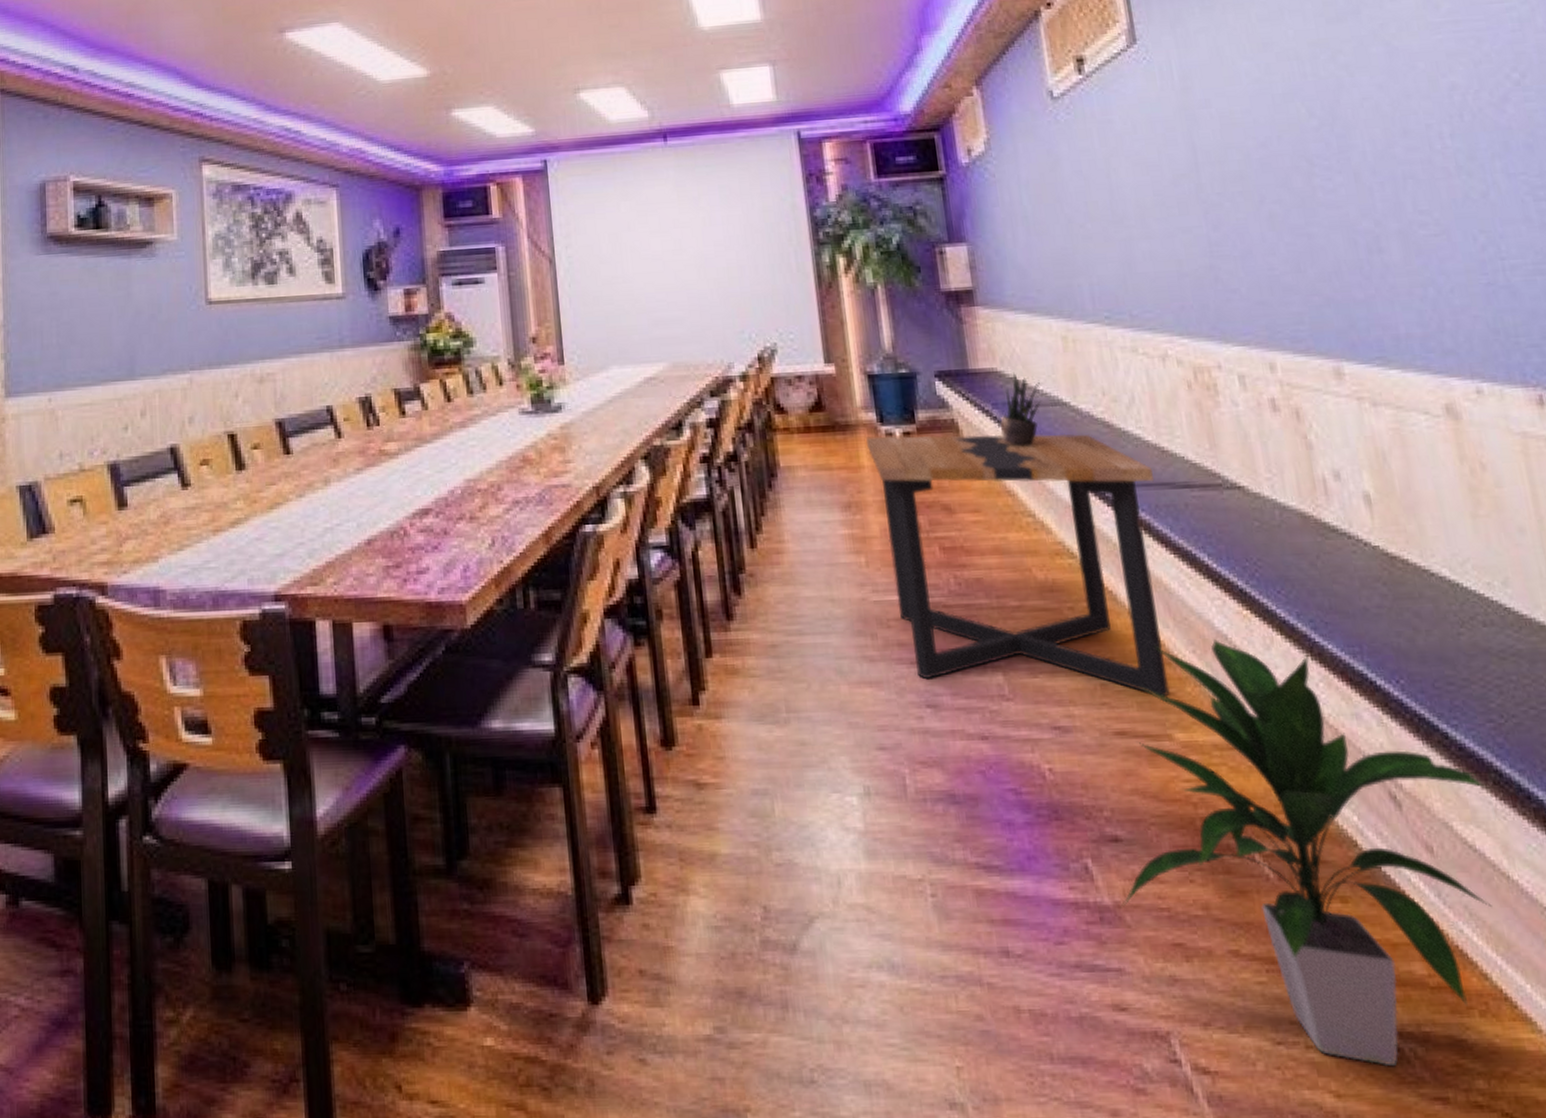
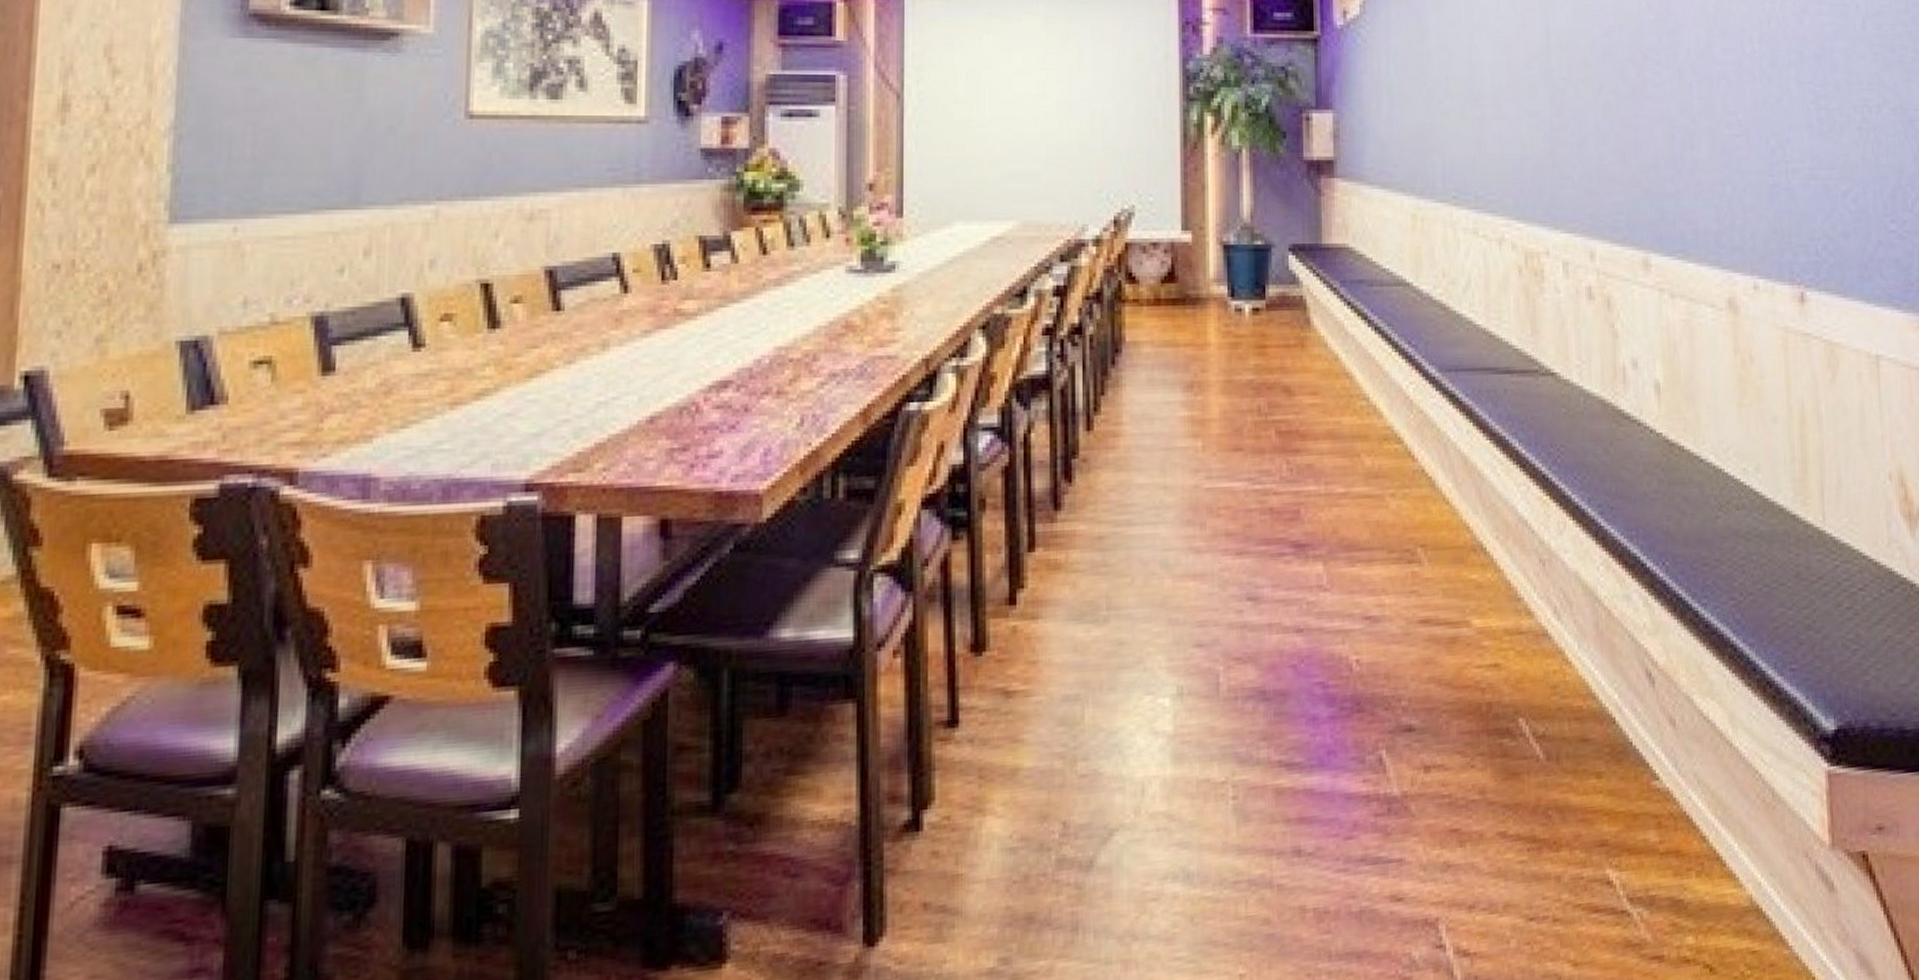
side table: present [866,433,1170,697] -> none [1216,311,1479,584]
potted plant: present [1000,372,1042,447] -> none [1345,249,1387,327]
indoor plant: present [1120,639,1492,1067] -> none [1407,525,1725,932]

